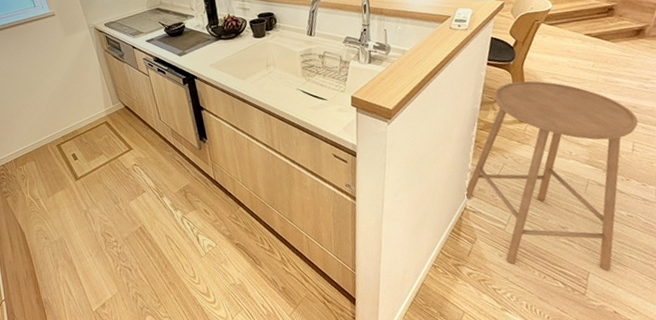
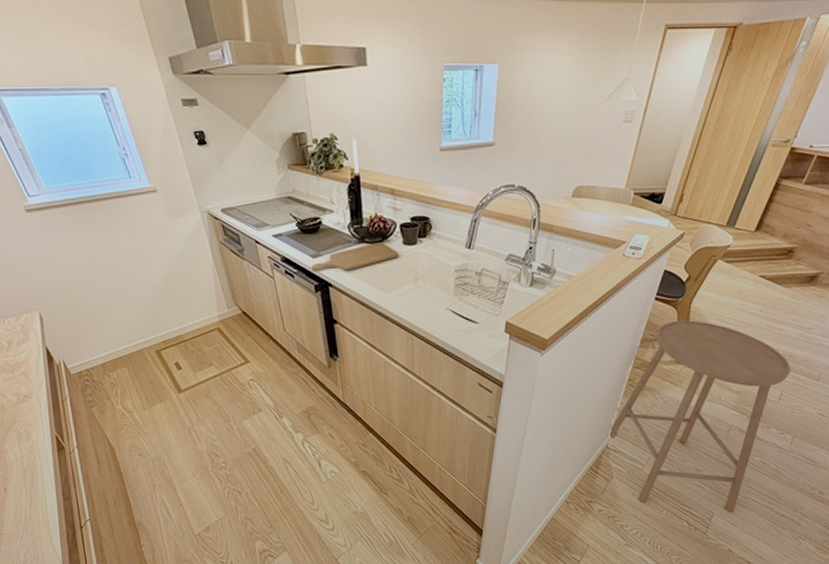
chopping board: none [179,38,251,68] -> present [312,242,399,272]

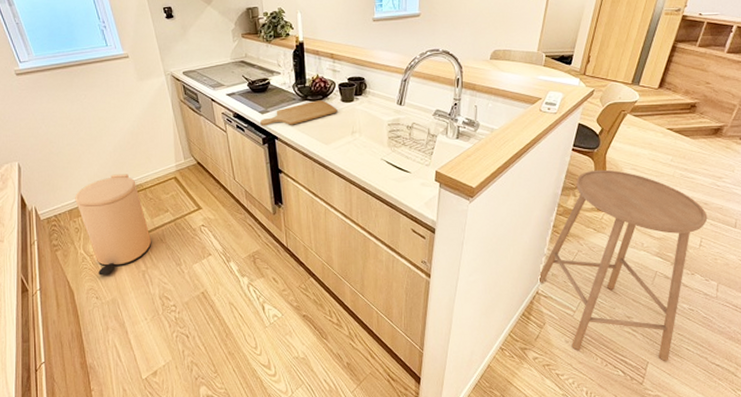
pedal bin: none [107,324,196,432] -> present [75,174,151,276]

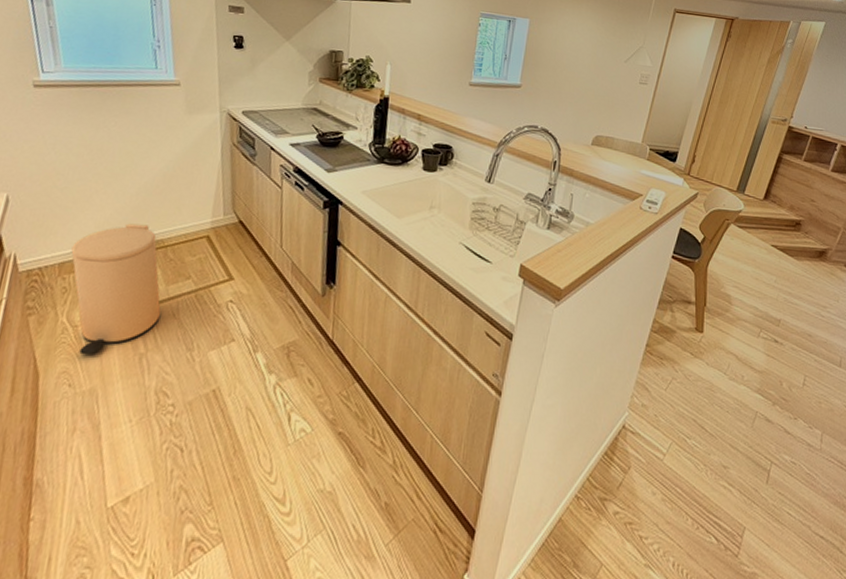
chopping board: present [260,100,338,126] -> none [324,164,417,190]
stool: present [537,169,708,361] -> none [625,283,812,527]

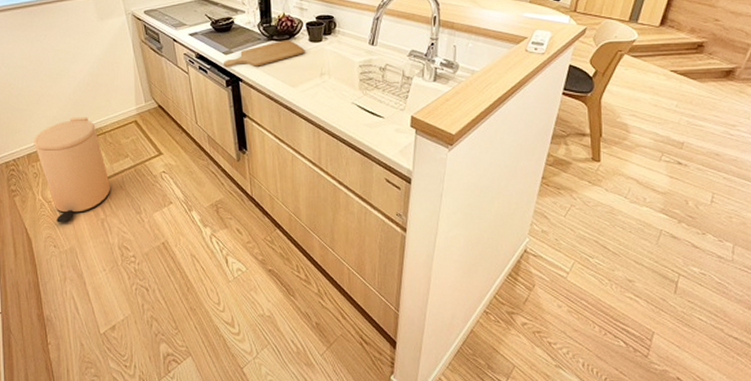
chopping board: none [324,164,417,190] -> present [224,40,305,68]

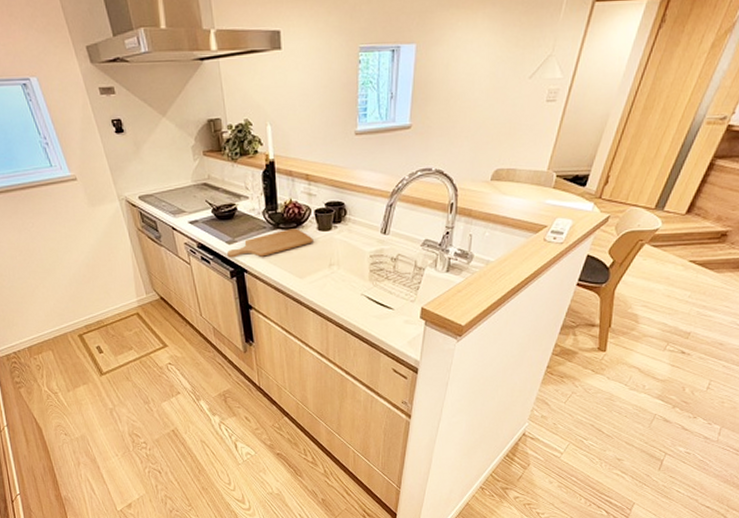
pedal bin: present [34,117,110,223] -> none [33,309,117,413]

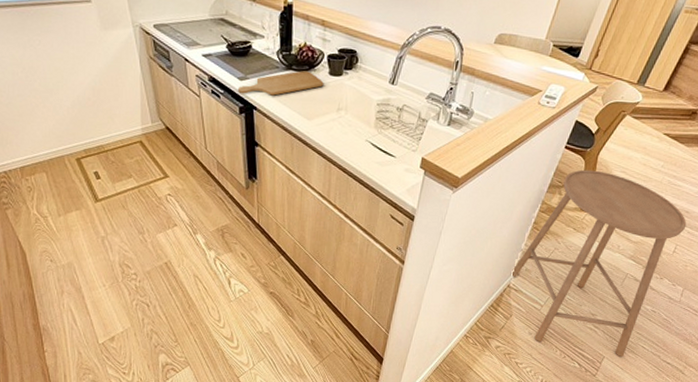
stool: none [525,306,721,502] -> present [510,169,687,357]

